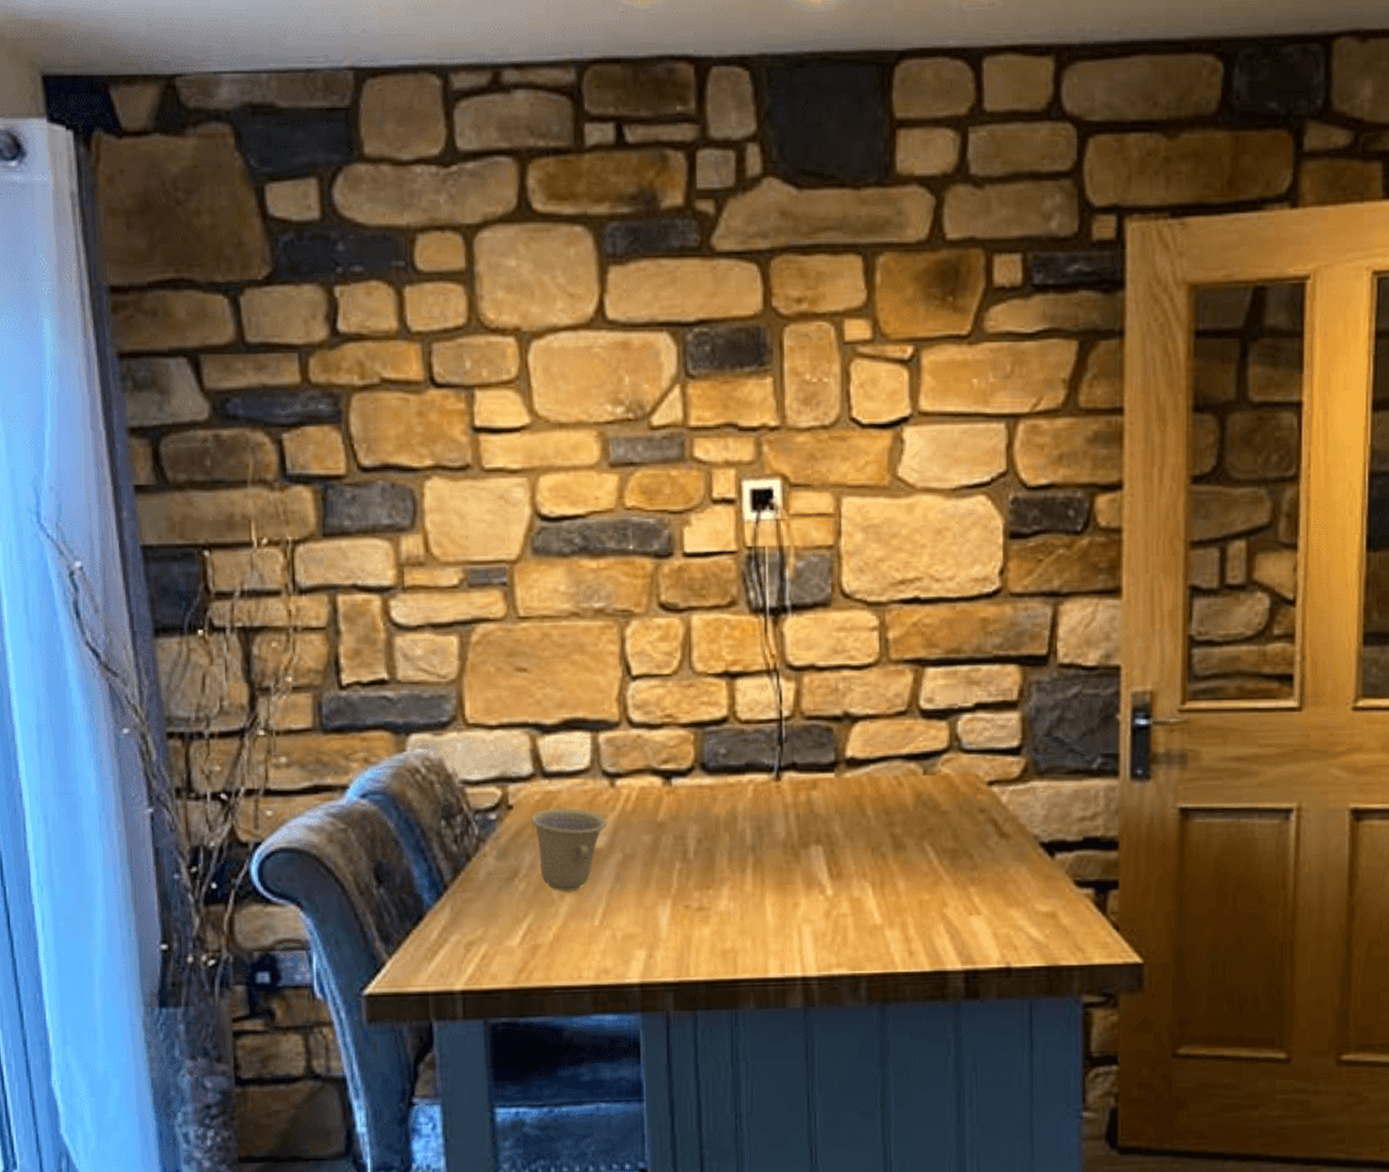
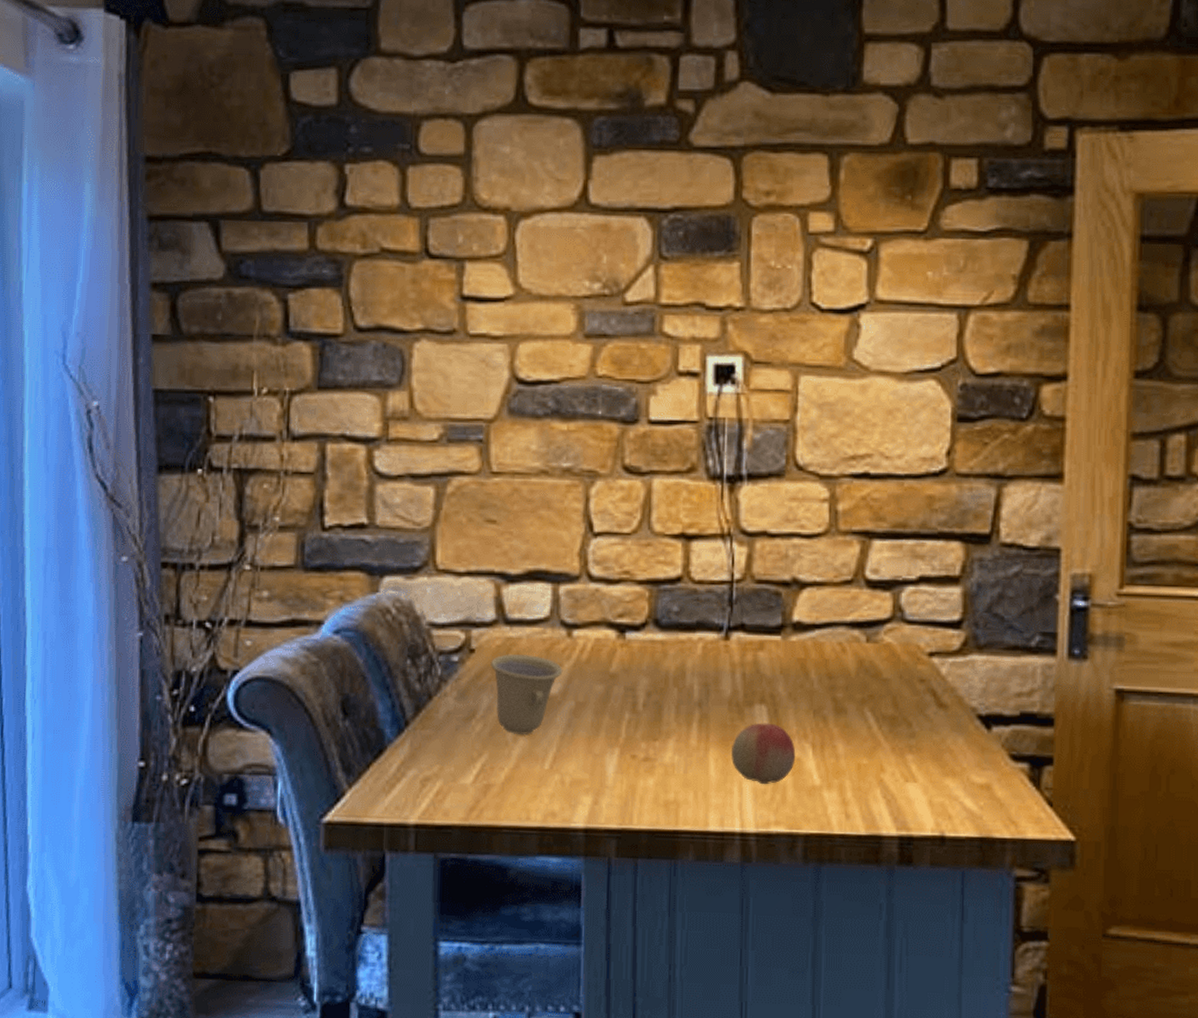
fruit: none [789,864,855,927] -> present [731,723,796,785]

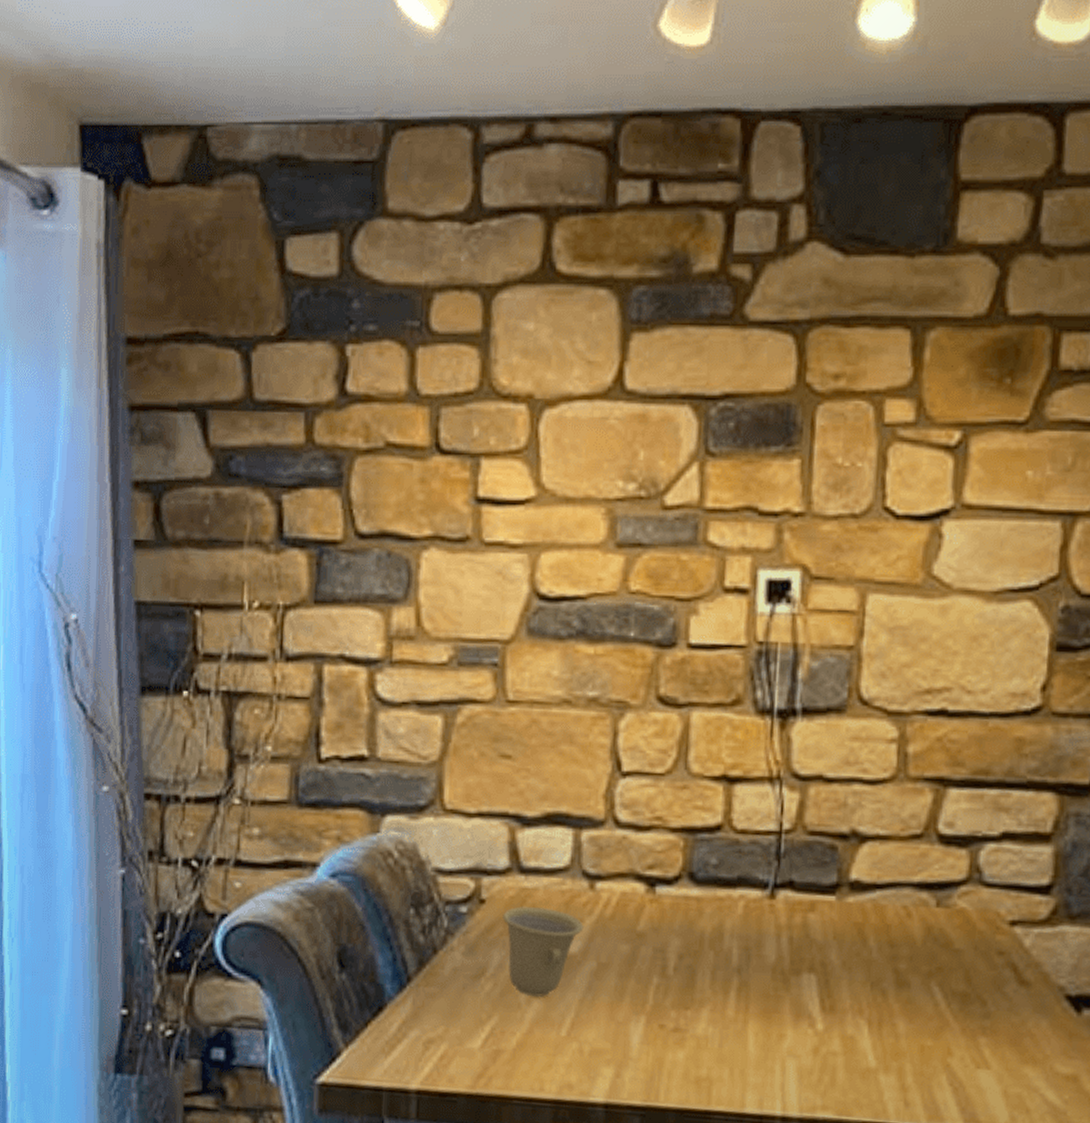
fruit: present [731,723,796,785] -> none [774,994,849,1065]

